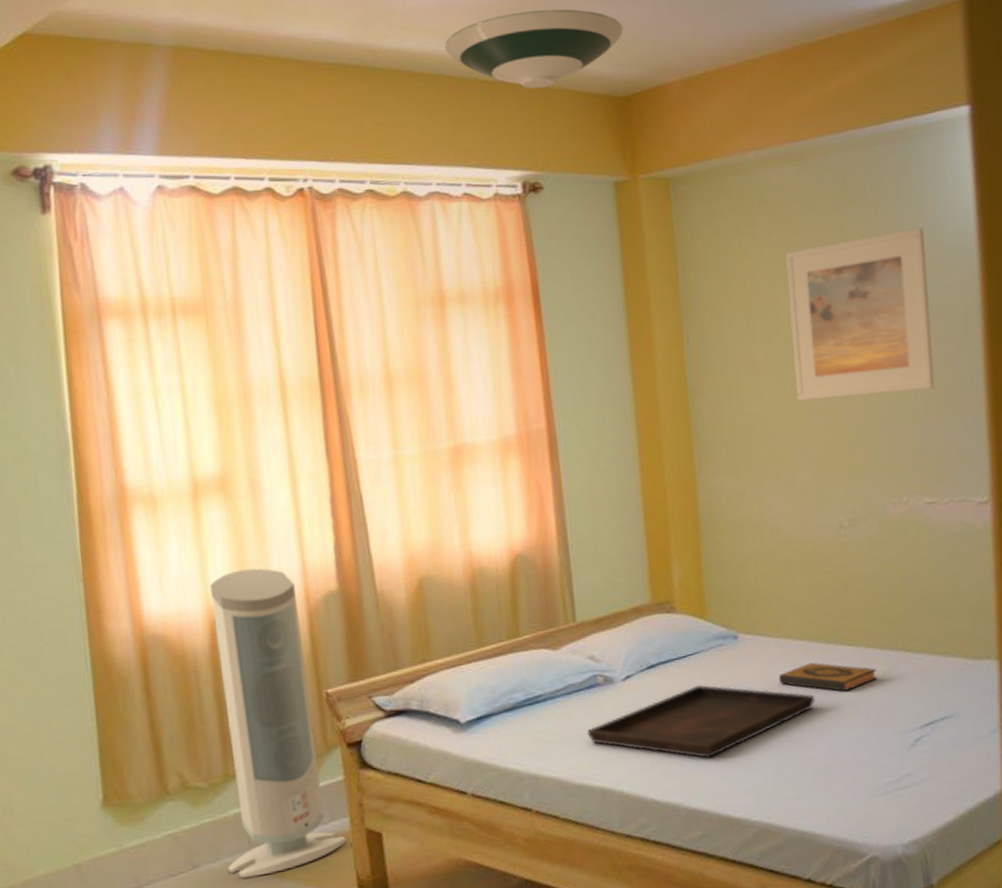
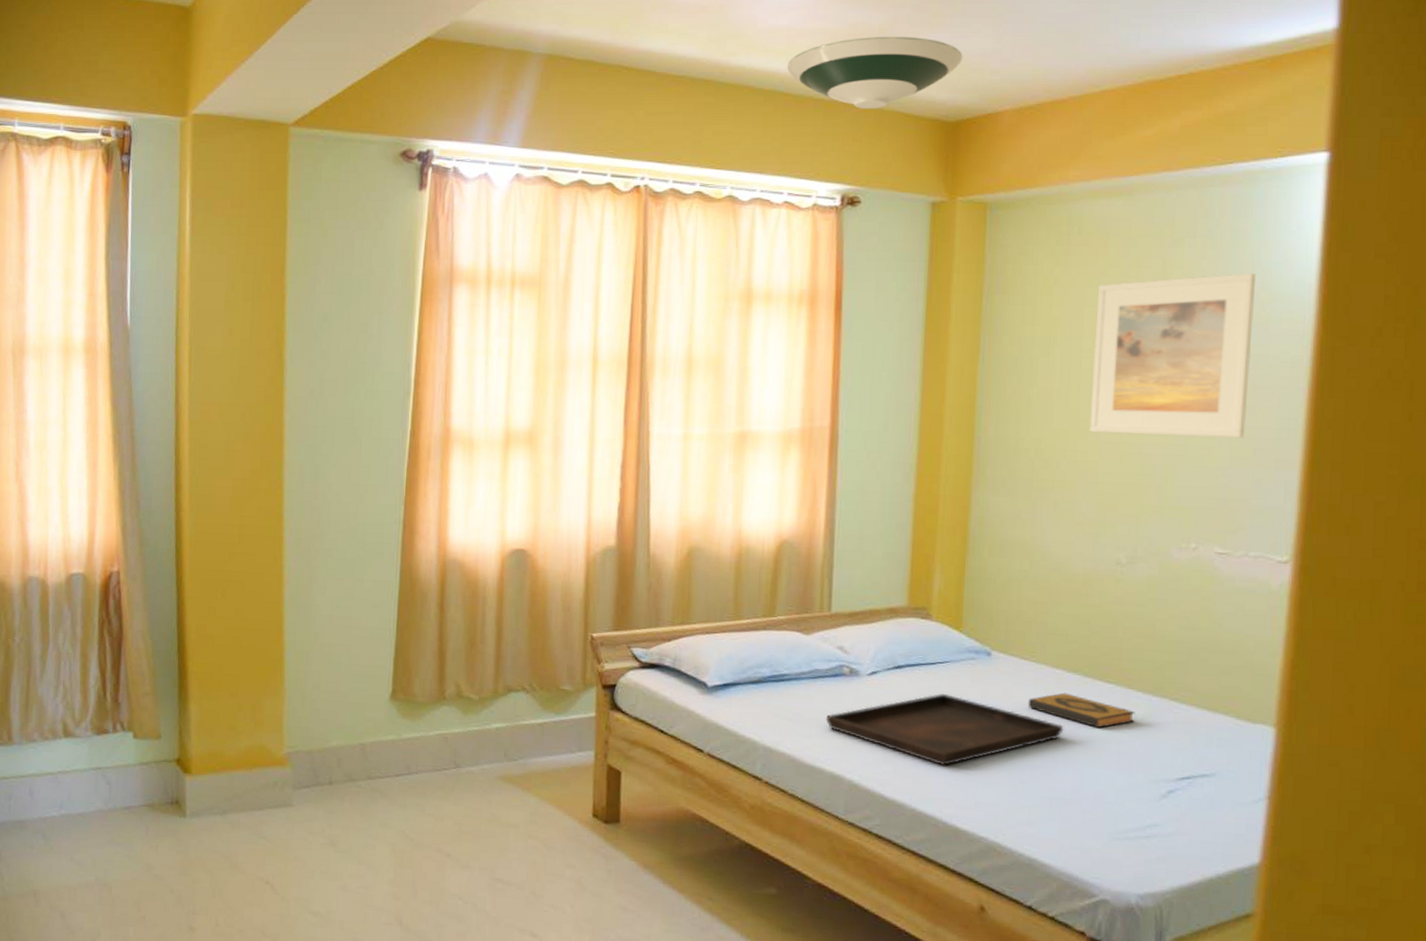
air purifier: present [210,568,347,879] -> none [484,515,589,787]

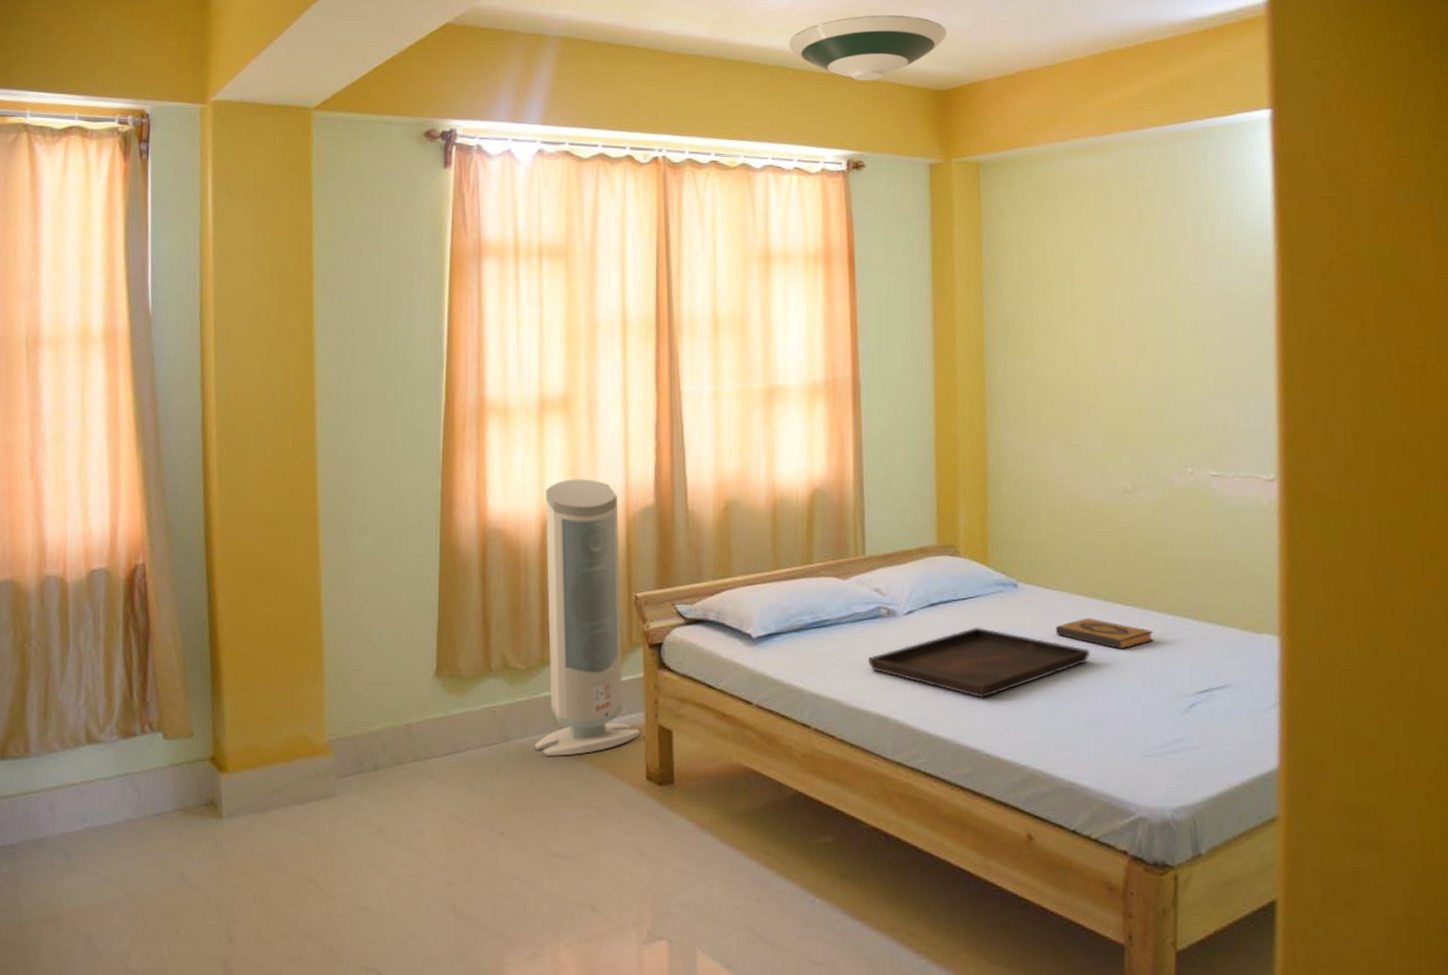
air purifier: none [484,515,589,787] -> present [534,479,640,756]
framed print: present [1089,272,1257,438] -> none [1084,217,1225,370]

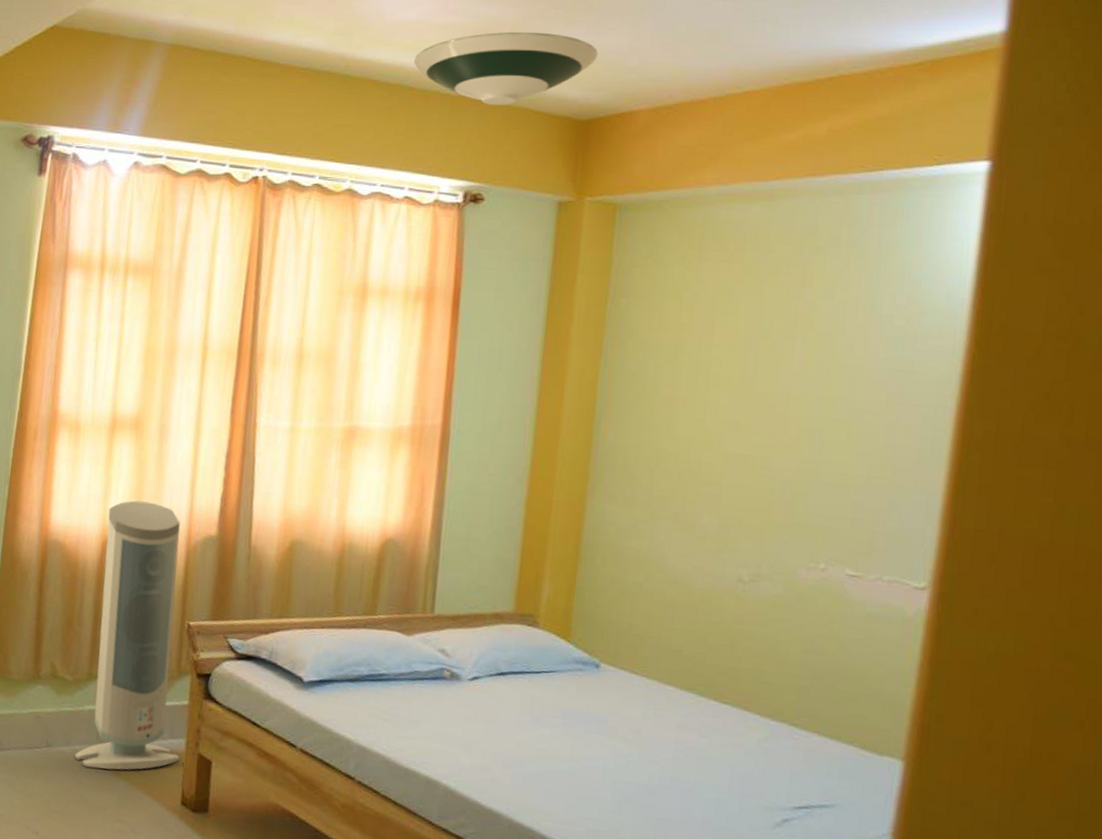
serving tray: present [867,627,1090,699] -> none [423,703,674,778]
hardback book: present [1055,618,1154,649] -> none [636,710,752,749]

